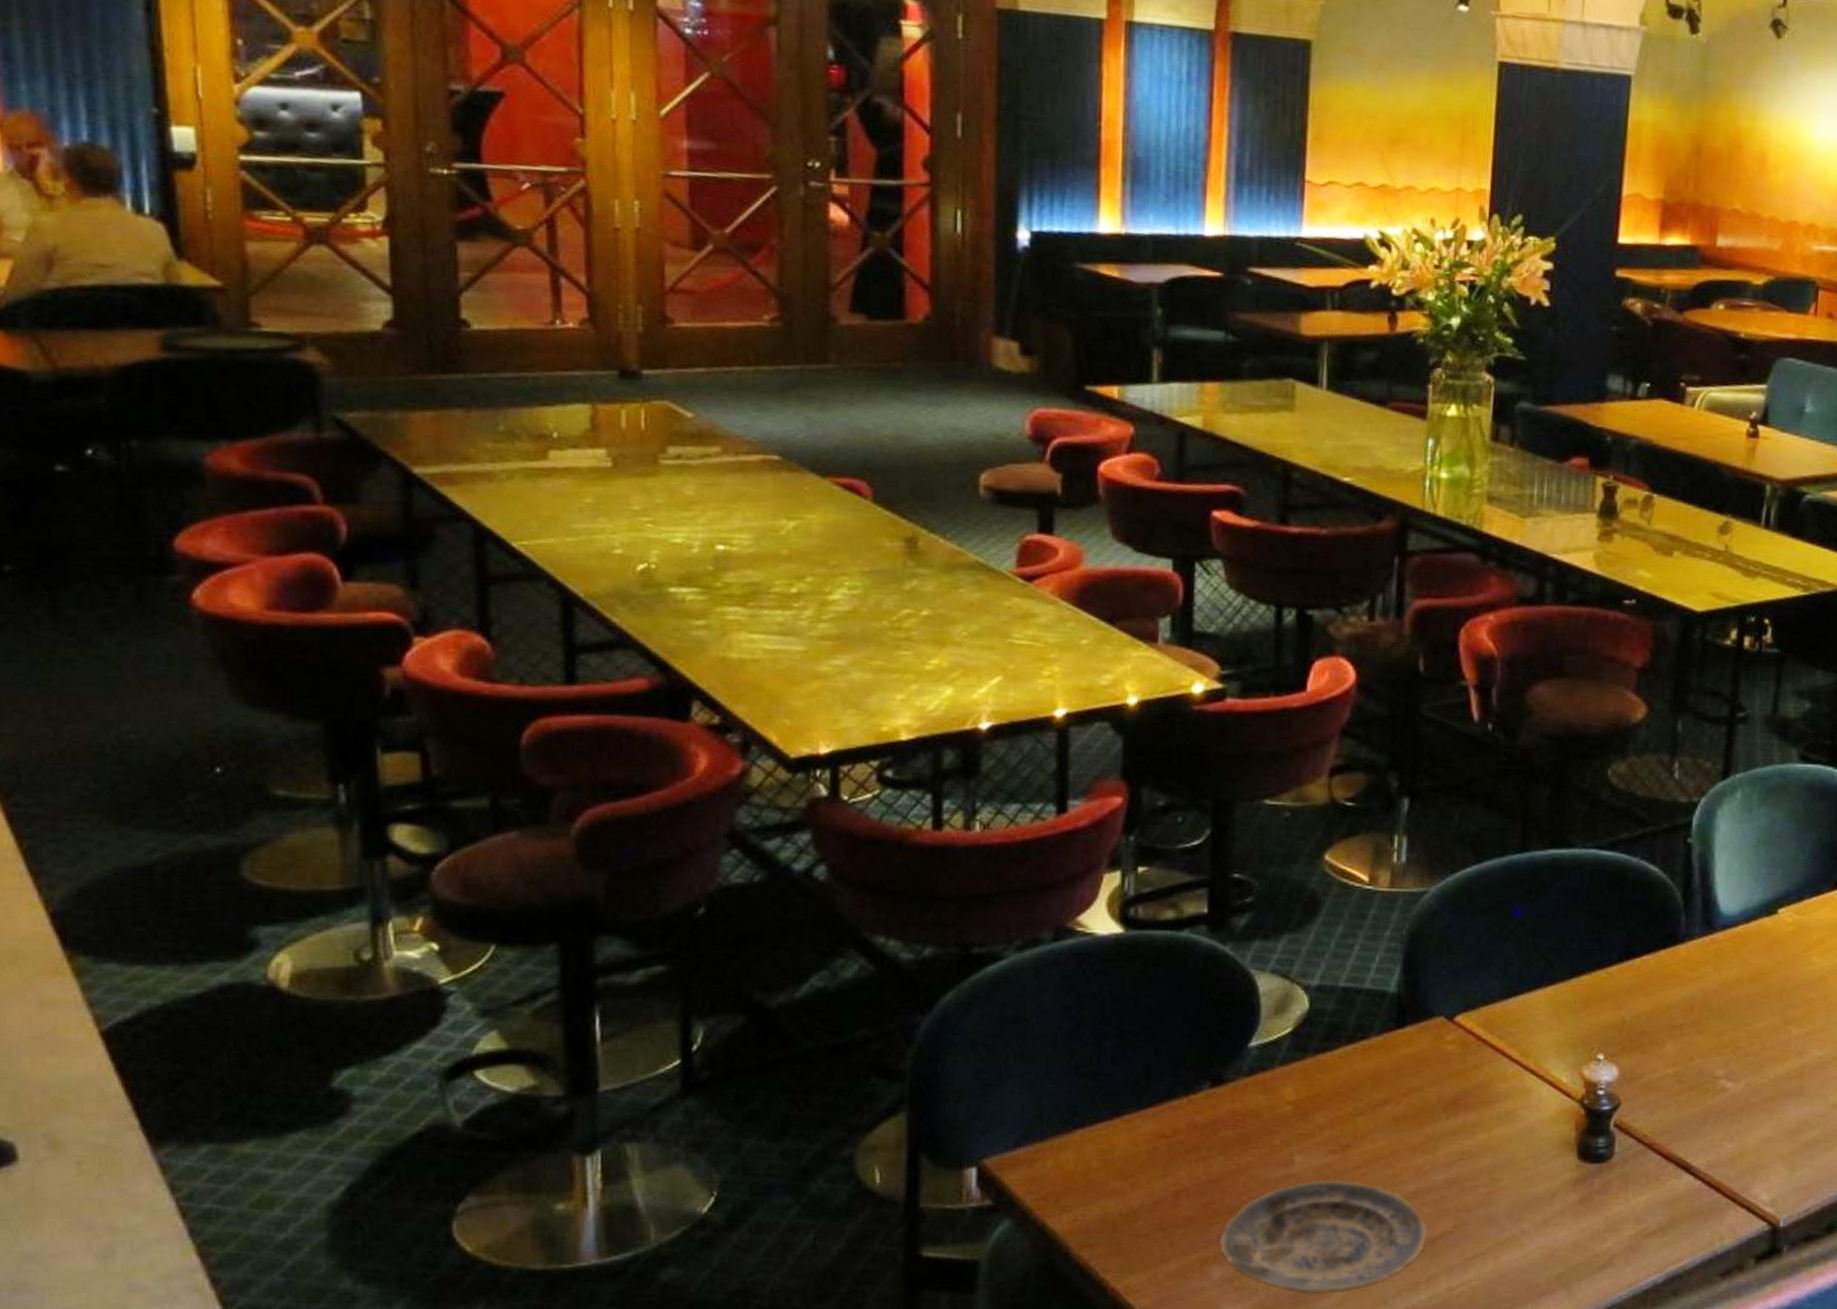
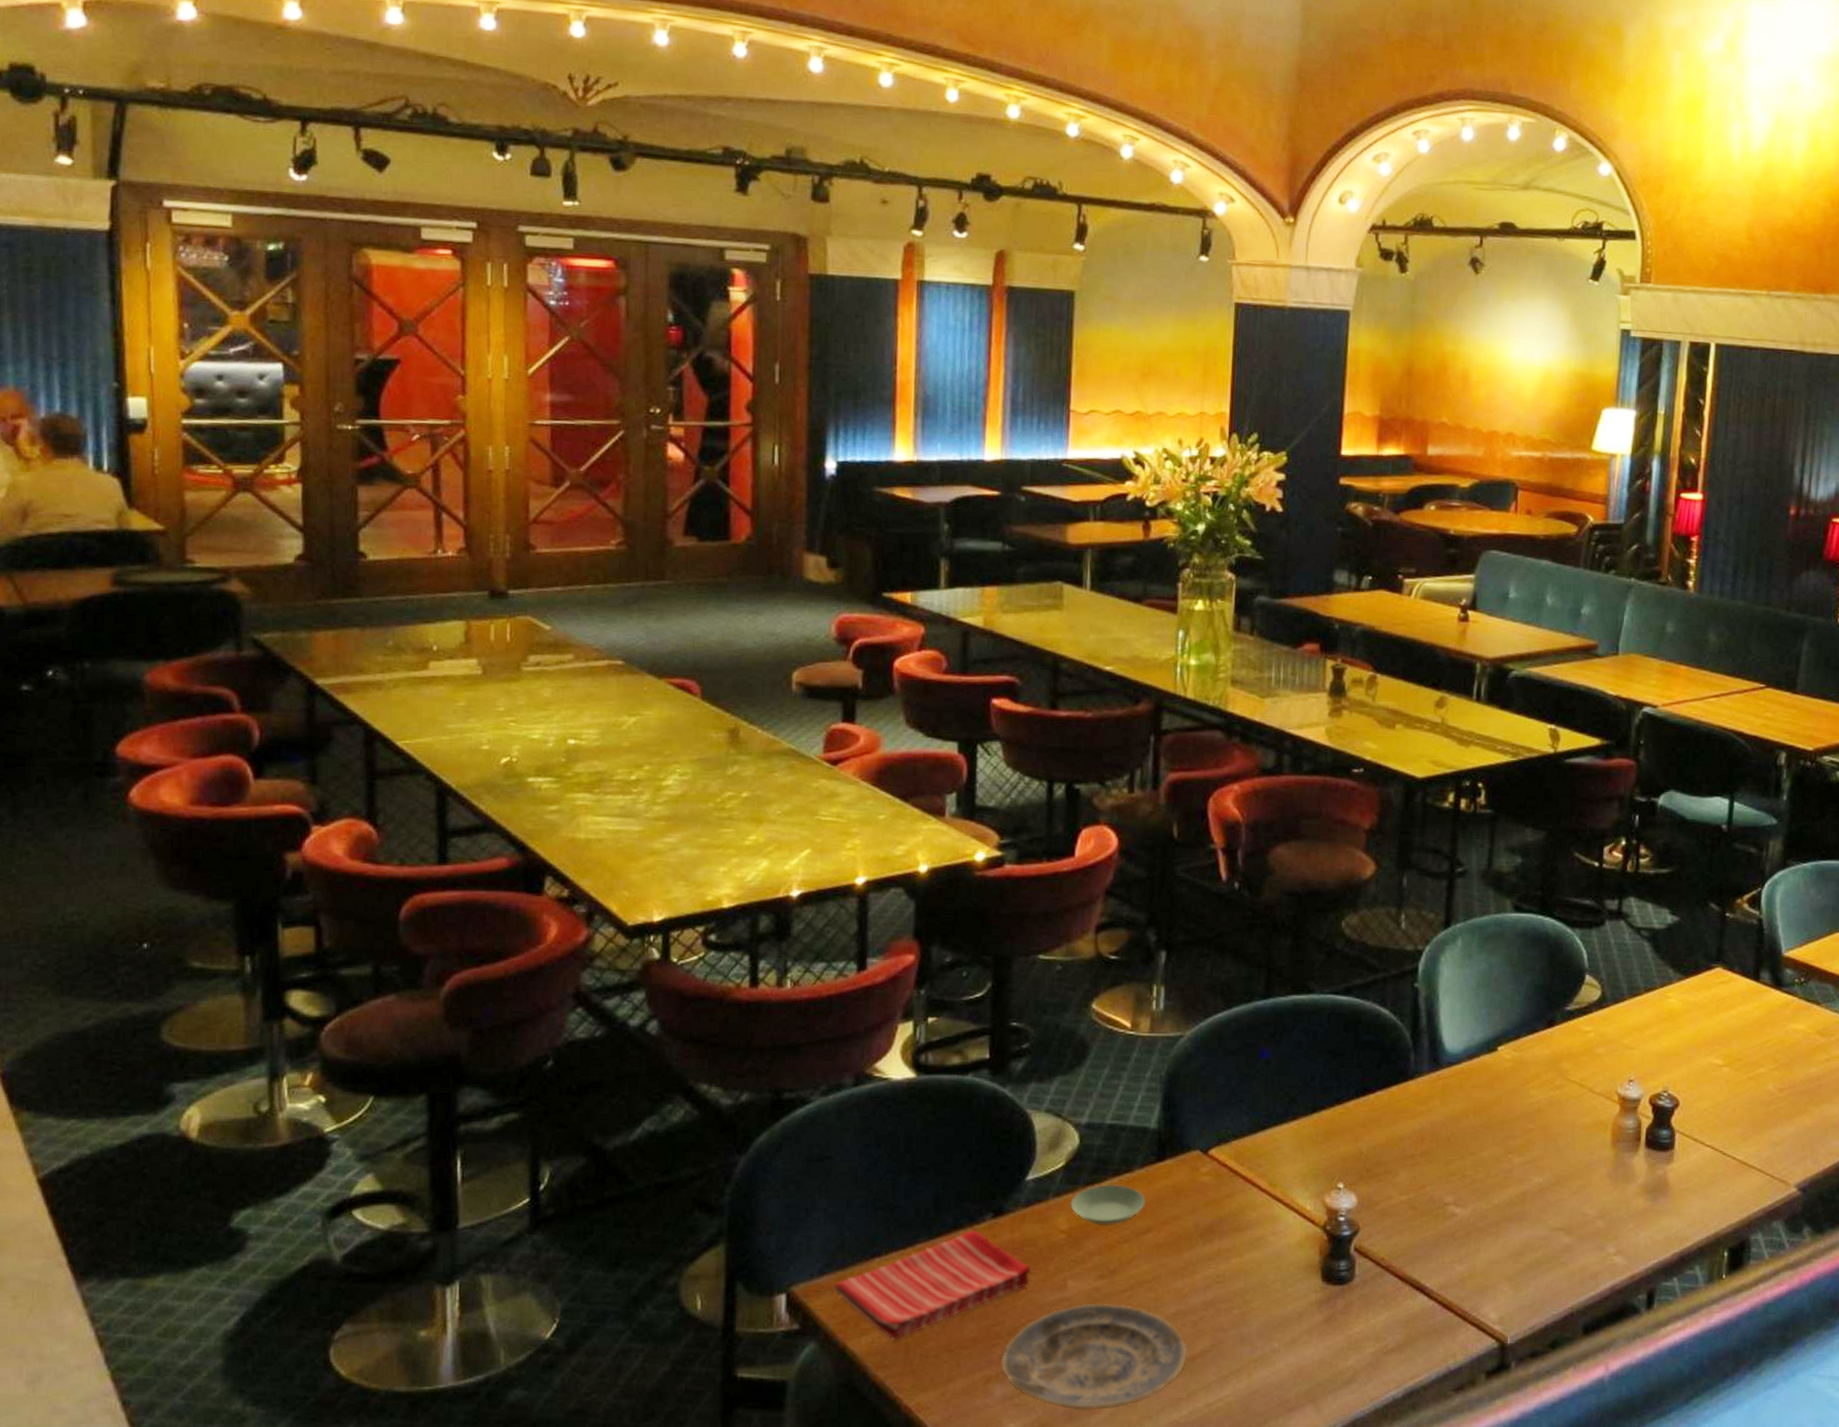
dish towel: none [1031,1099,1255,1218] -> present [834,1229,1032,1341]
saucer: none [1298,1052,1383,1098] -> present [1070,1184,1146,1226]

